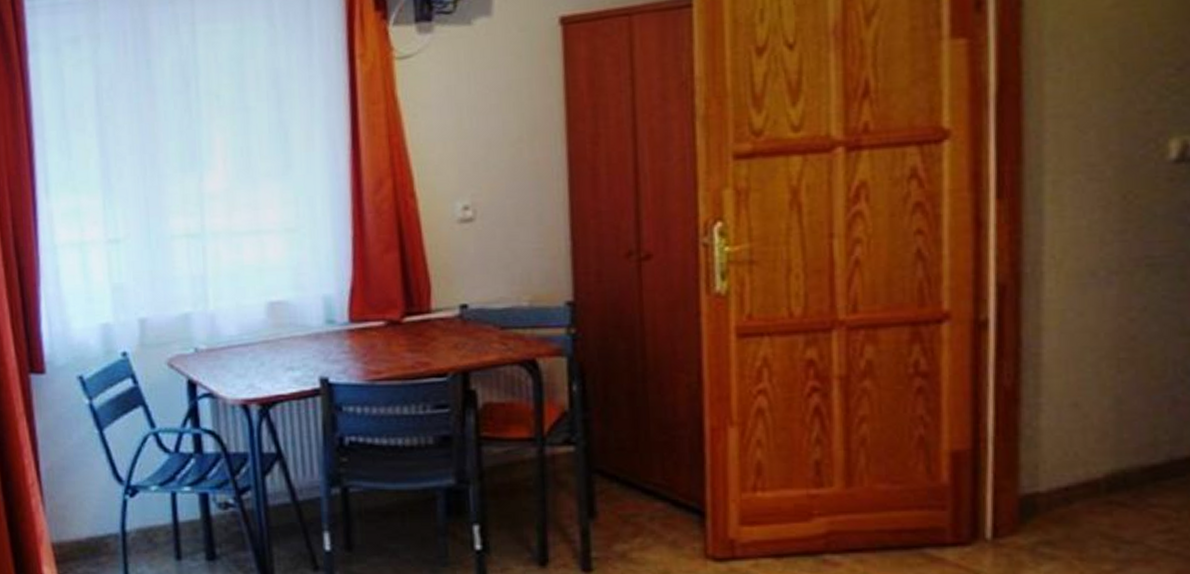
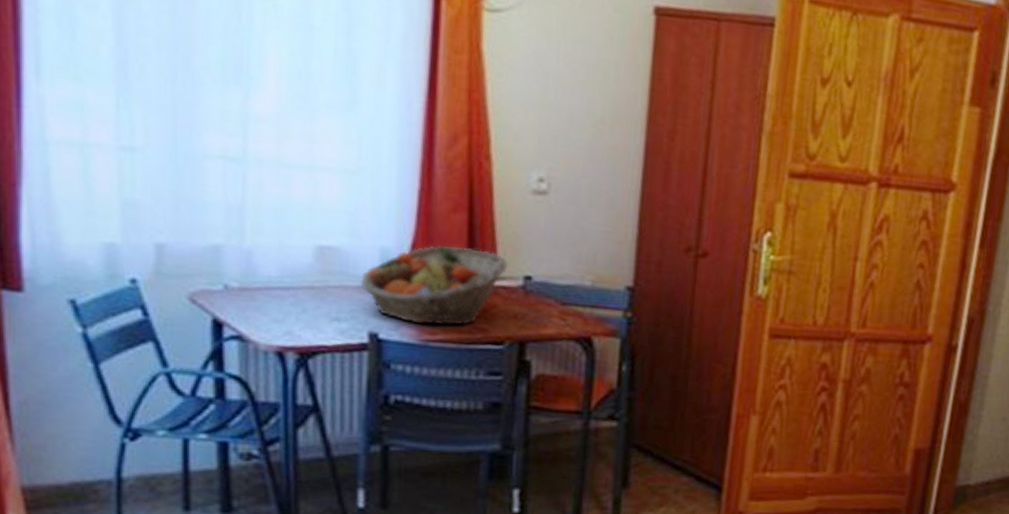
fruit basket: none [308,284,443,364] -> present [361,244,509,326]

